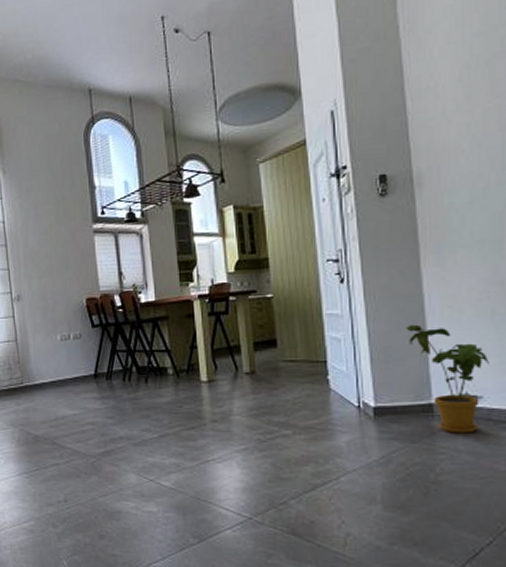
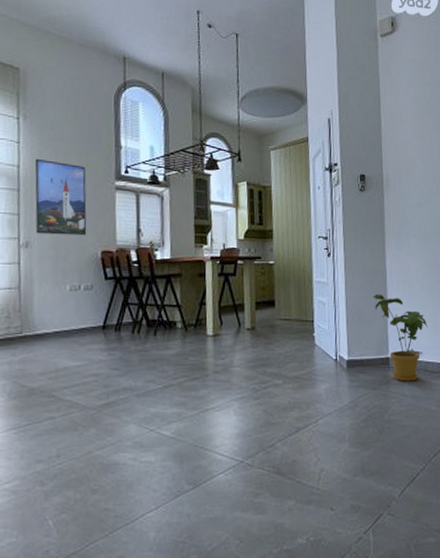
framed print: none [17,211,71,287] -> present [34,158,87,236]

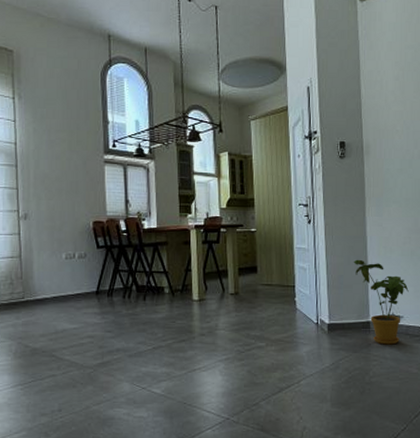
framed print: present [34,158,87,236] -> none [30,135,79,207]

